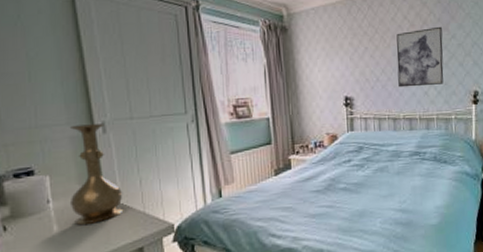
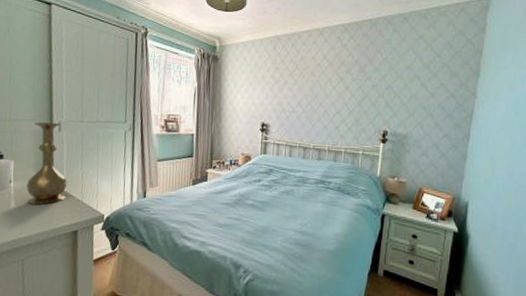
wall art: present [396,26,444,88] -> none [312,68,359,121]

